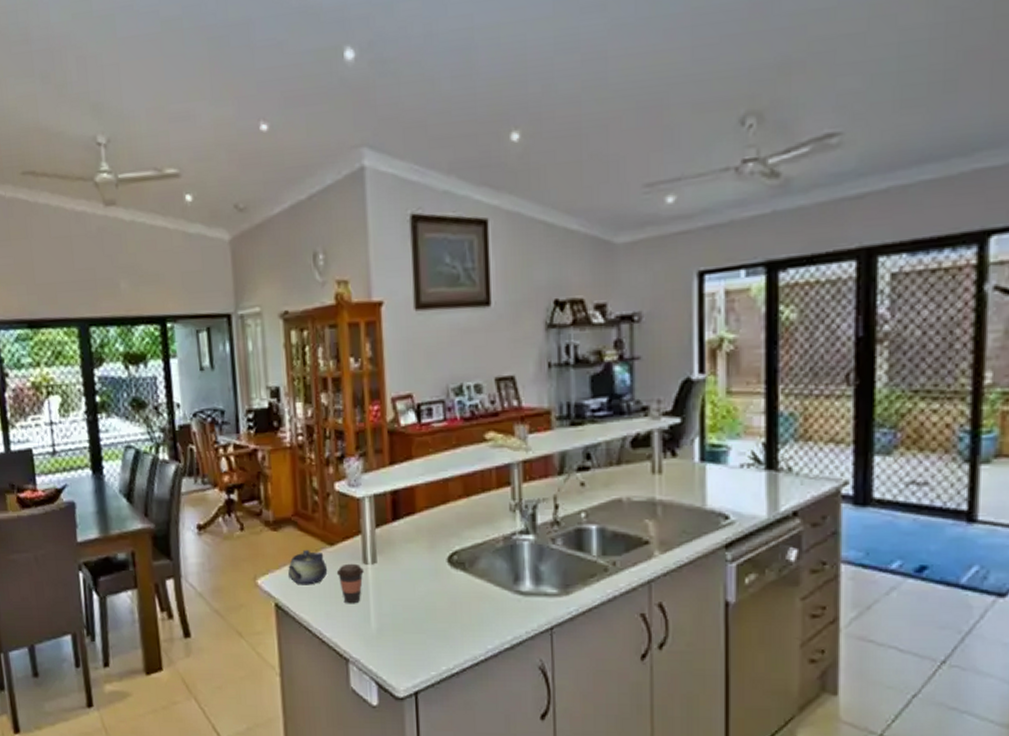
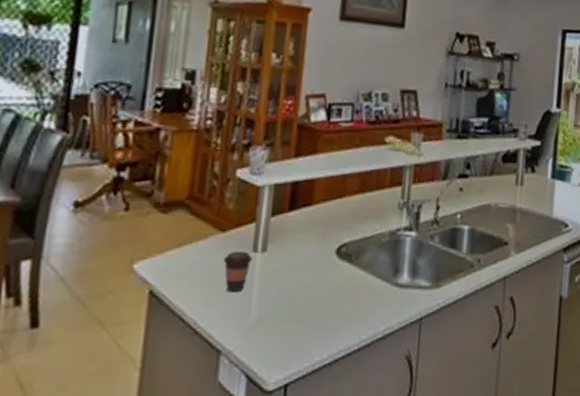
teapot: present [288,550,328,585] -> none [170,235,215,272]

